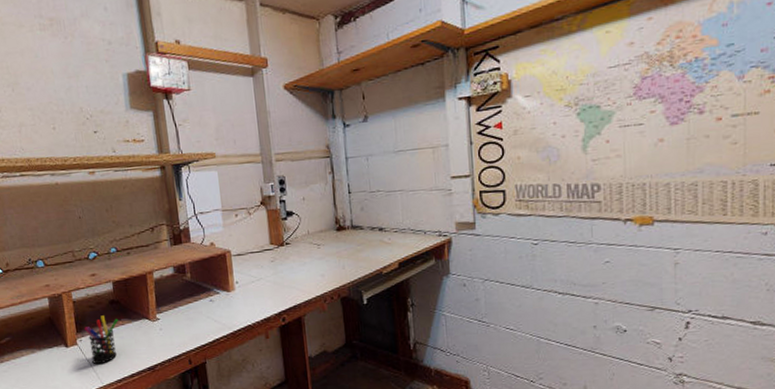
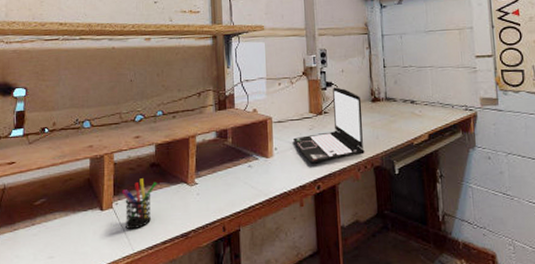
laptop: none [253,216,331,296] -> present [292,87,365,164]

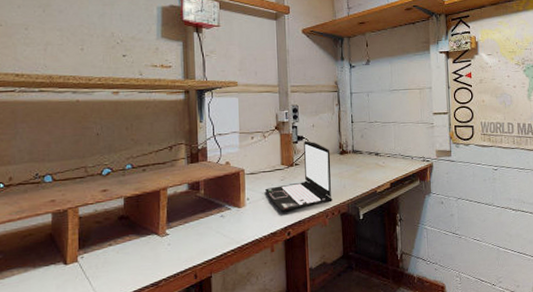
pen holder: present [122,178,157,230] -> none [88,231,126,282]

